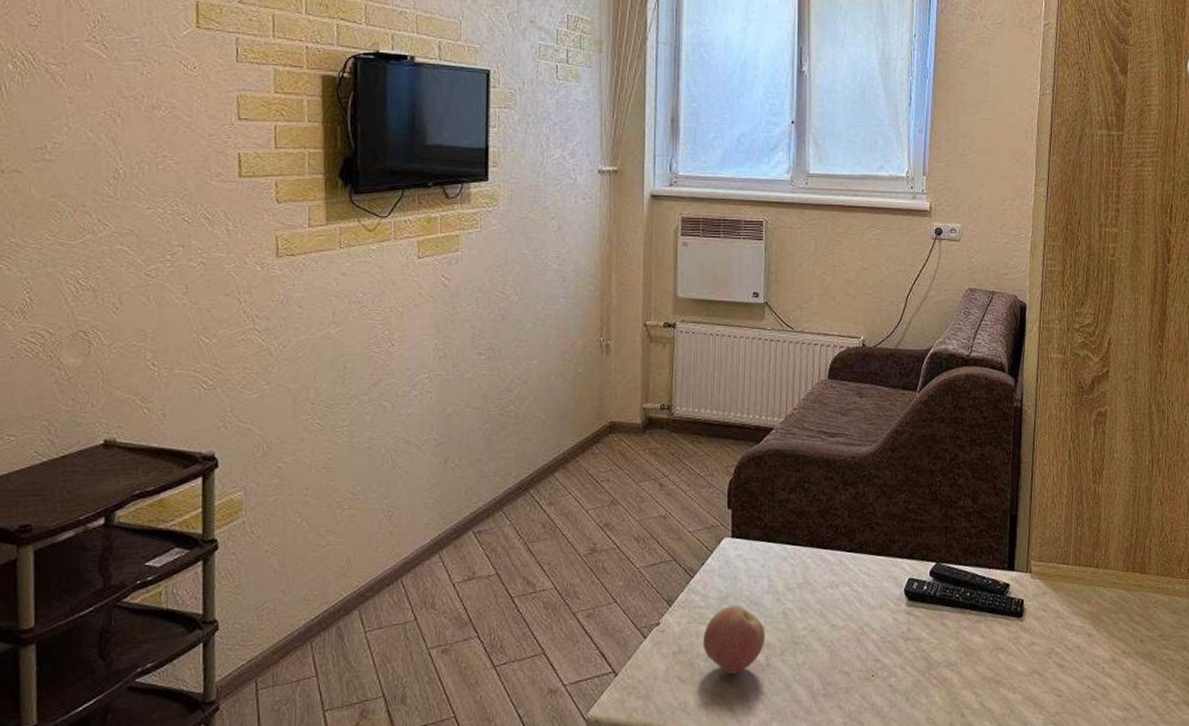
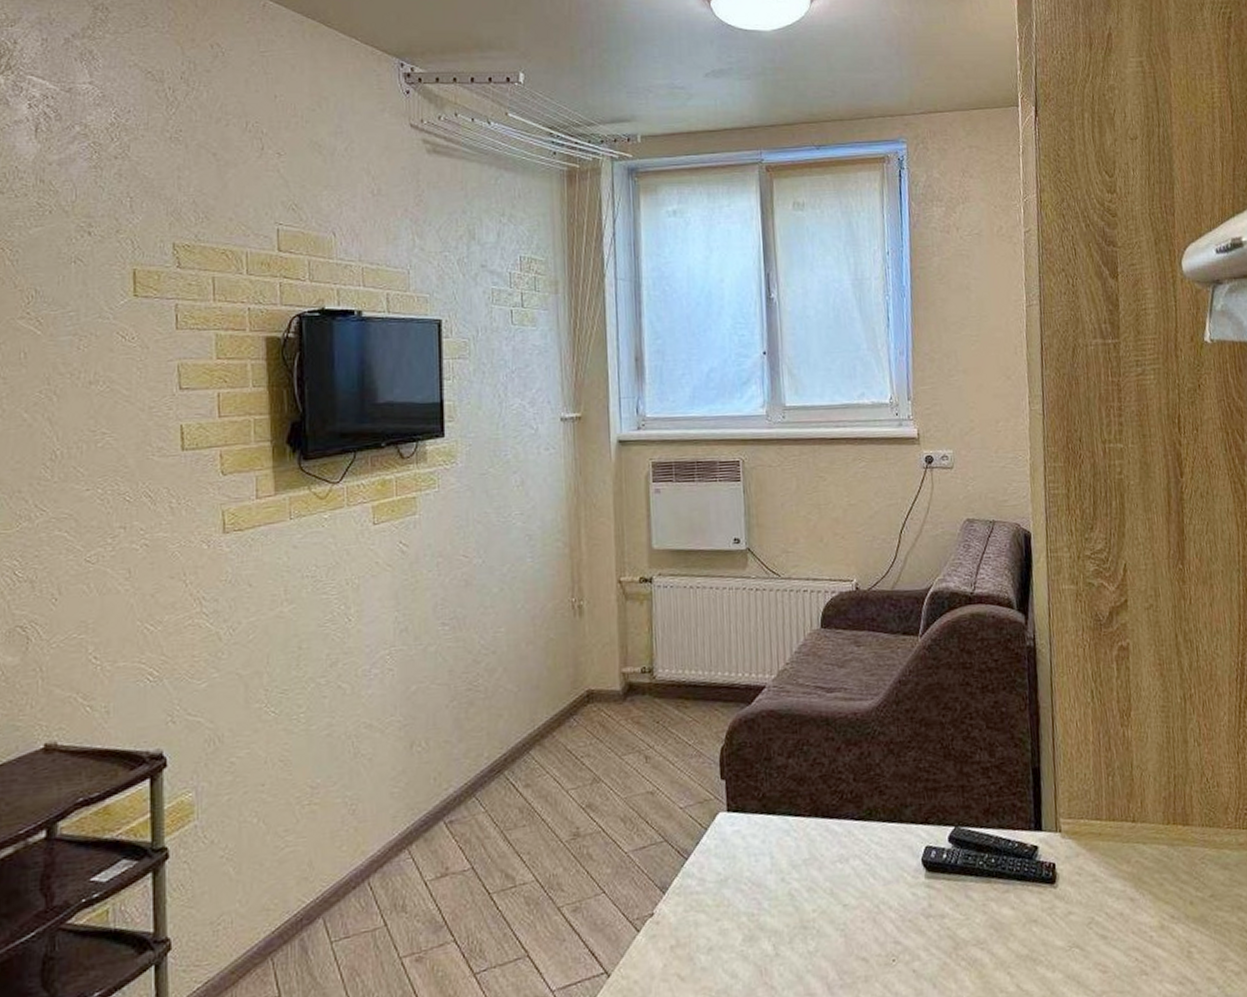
apple: present [703,605,766,675] -> none [702,888,772,968]

